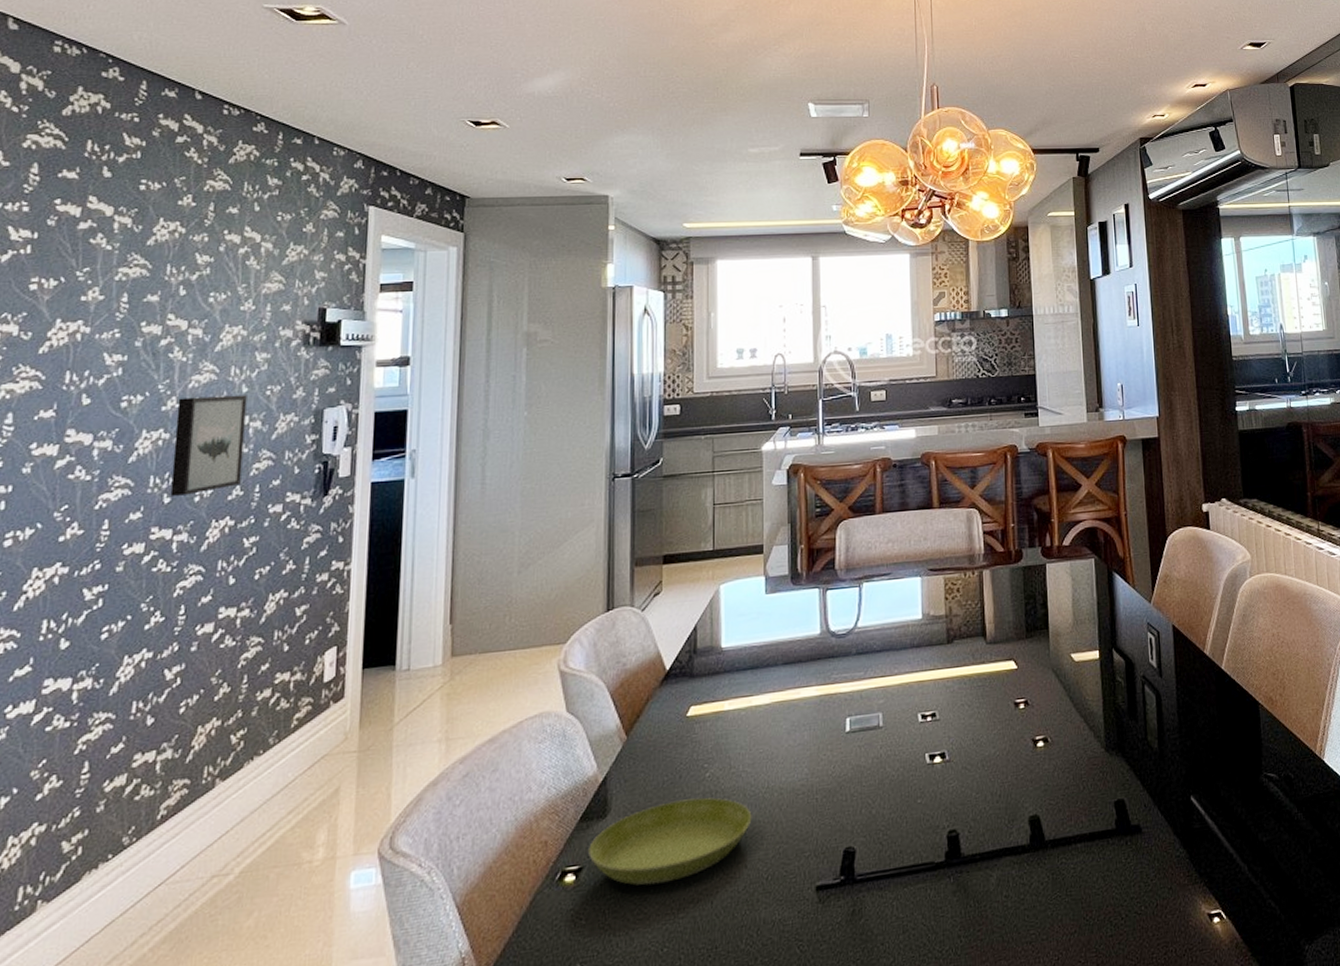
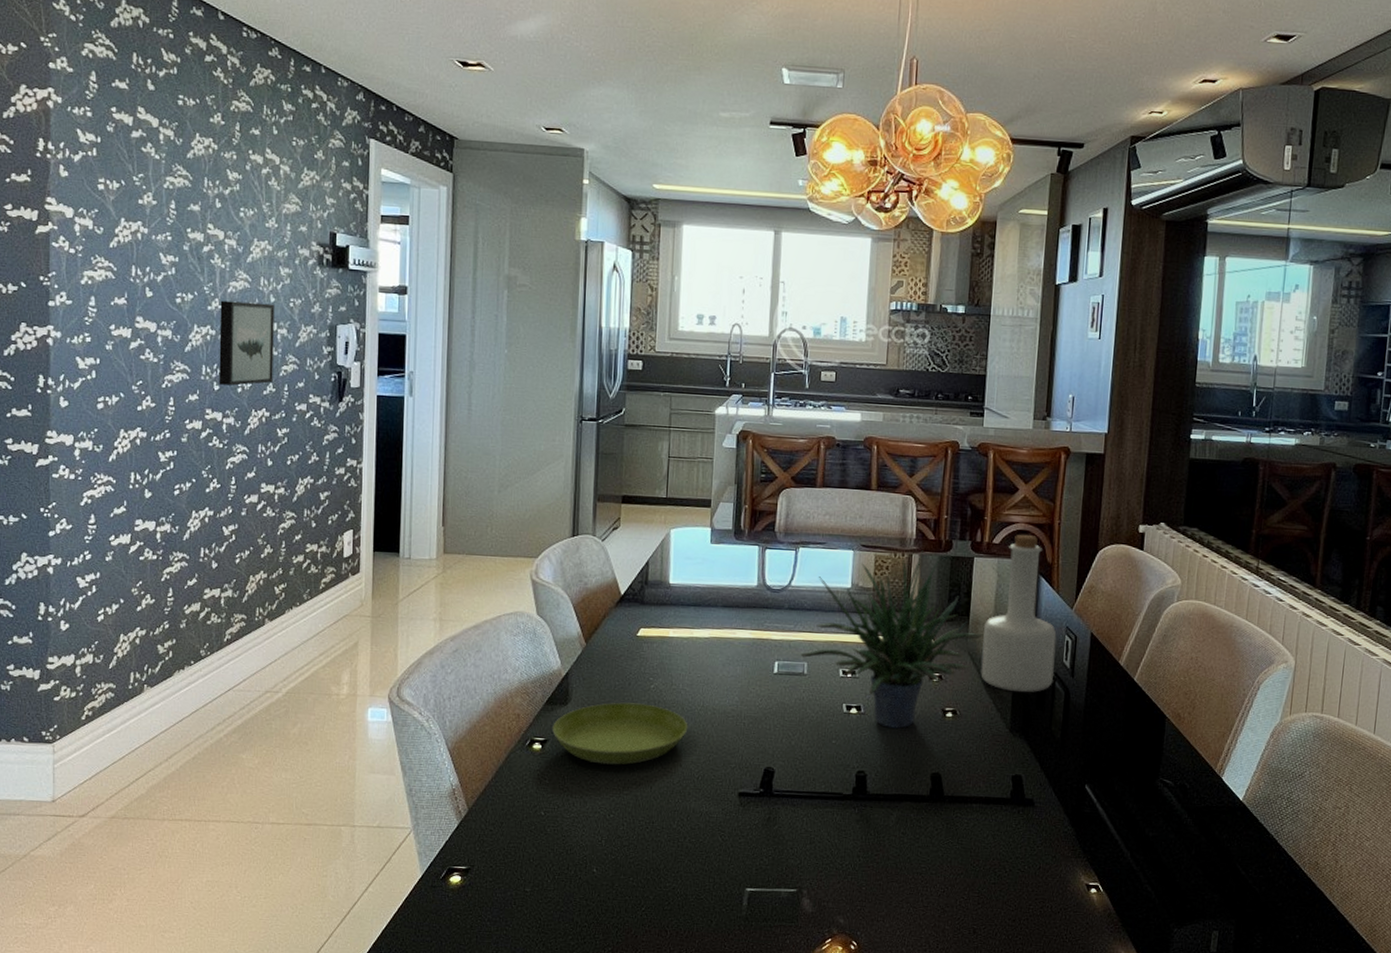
potted plant: none [874,565,1066,773] -> present [800,550,984,729]
bottle: none [1064,530,1143,705] -> present [981,534,1057,693]

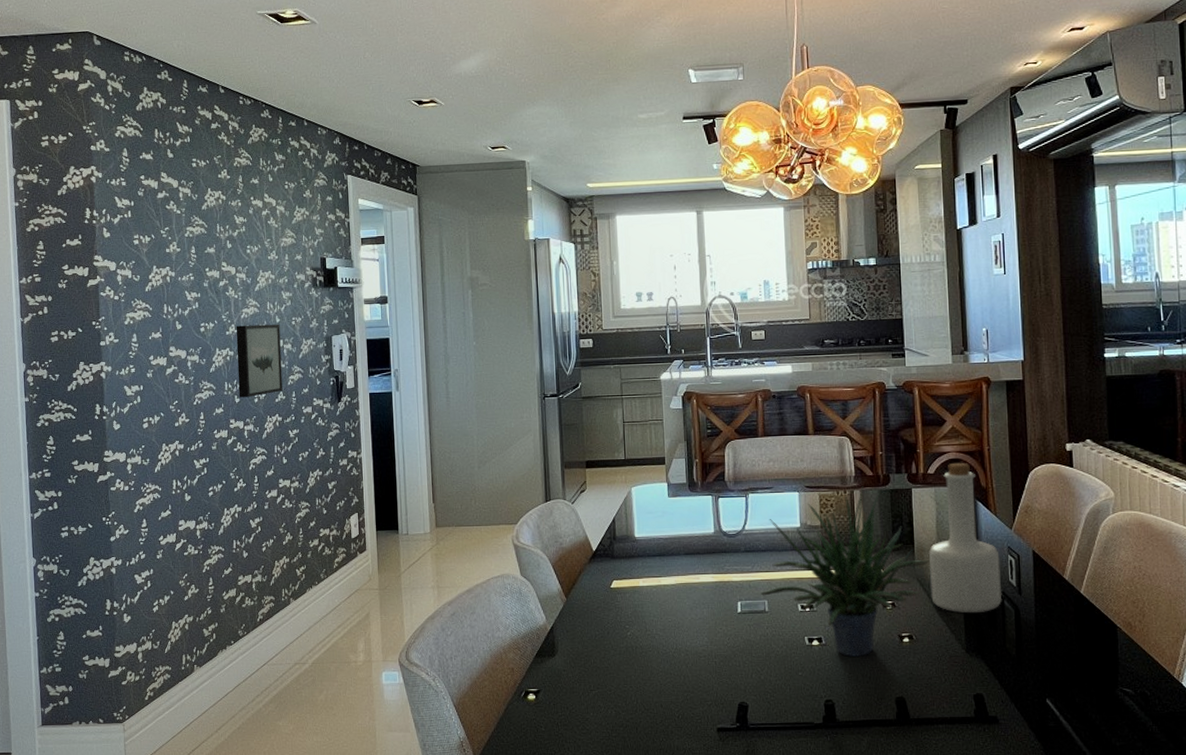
saucer: present [552,702,688,765] -> none [543,650,665,710]

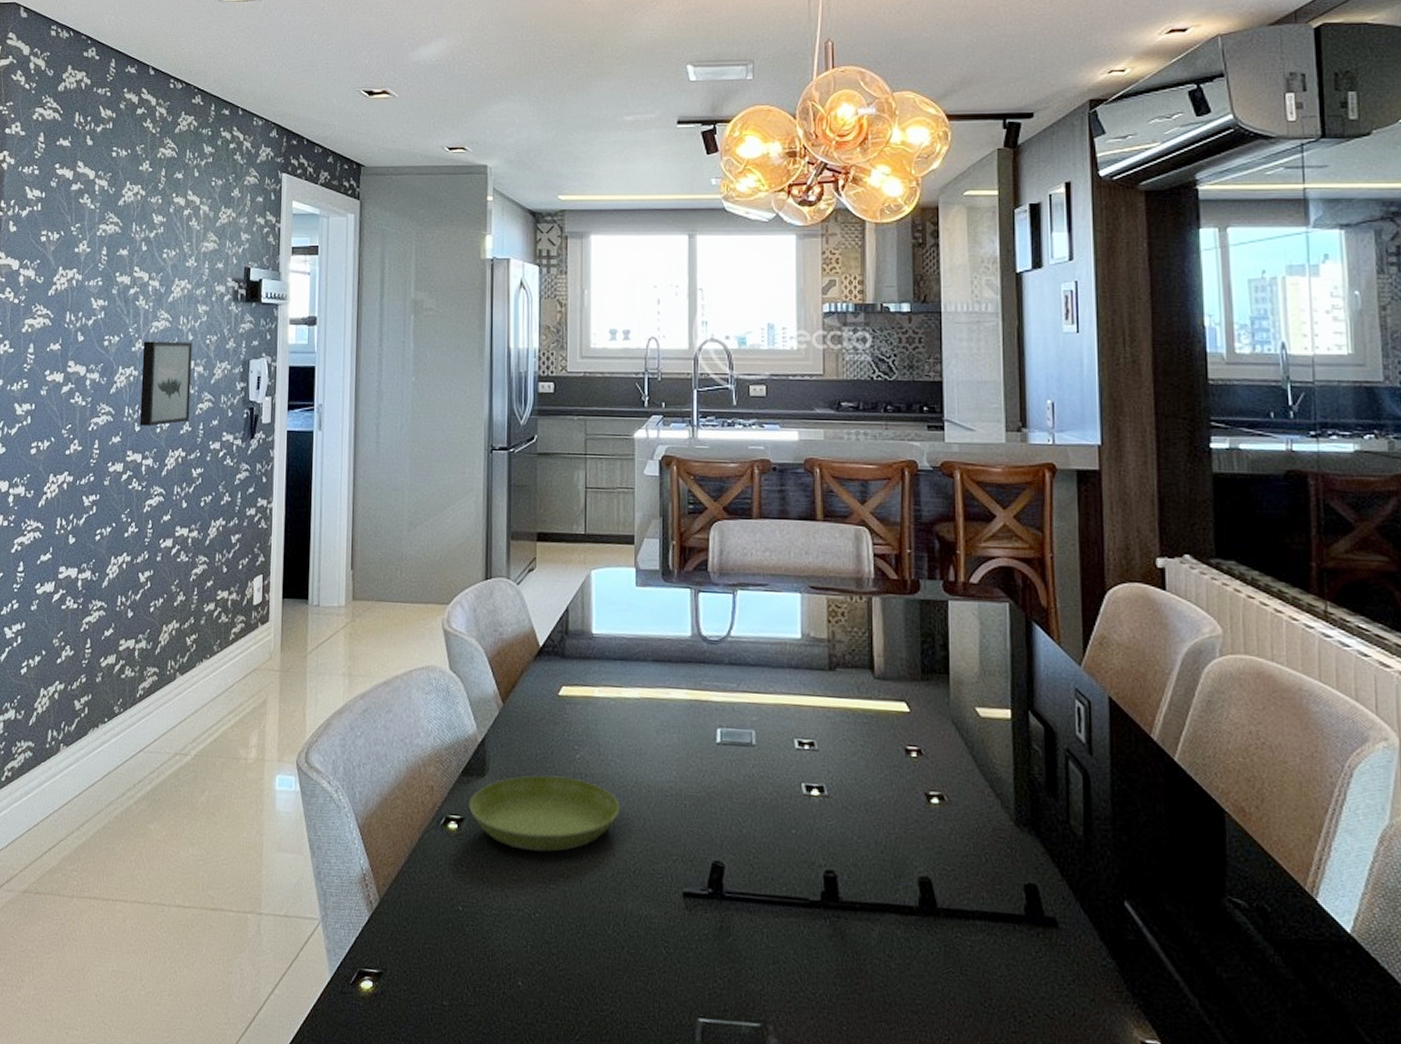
saucer: none [543,650,665,710] -> present [469,775,620,852]
potted plant: present [760,486,930,658] -> none [746,592,969,818]
bottle: present [928,462,1003,614] -> none [968,571,1067,774]

